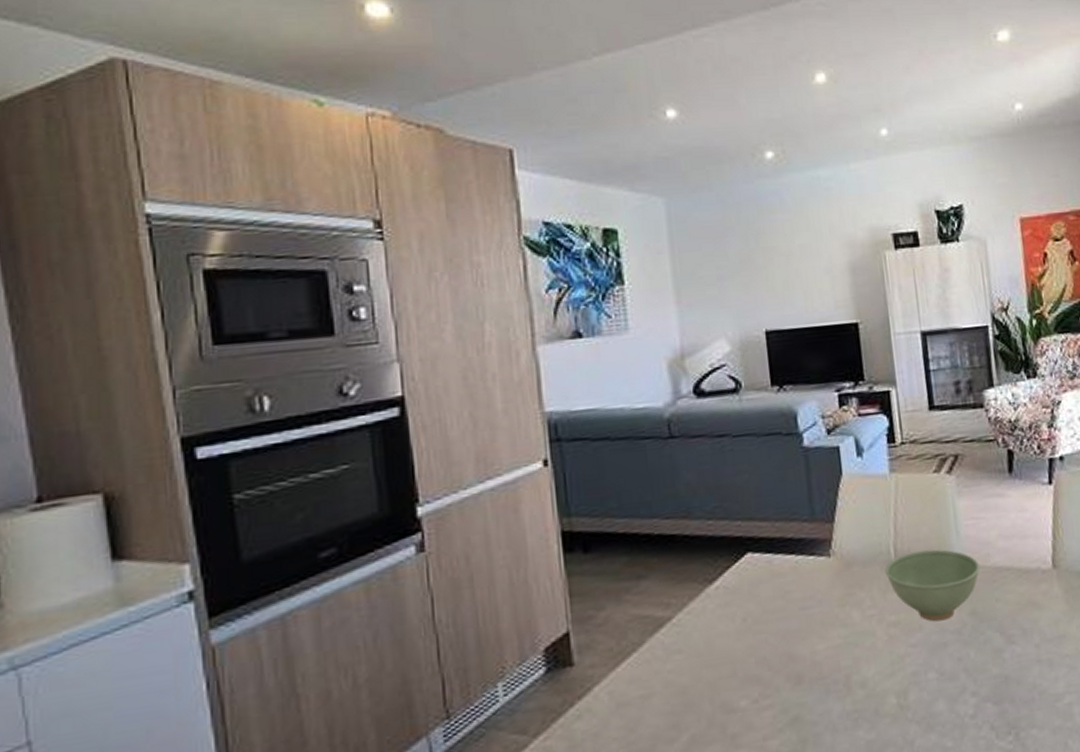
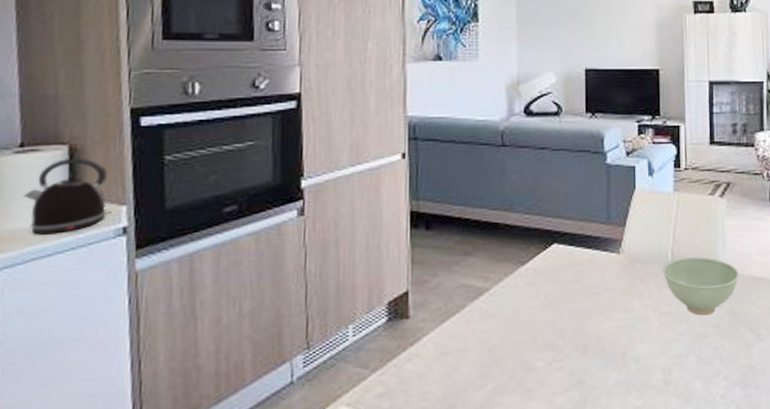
kettle: none [49,508,171,614] -> present [23,158,112,235]

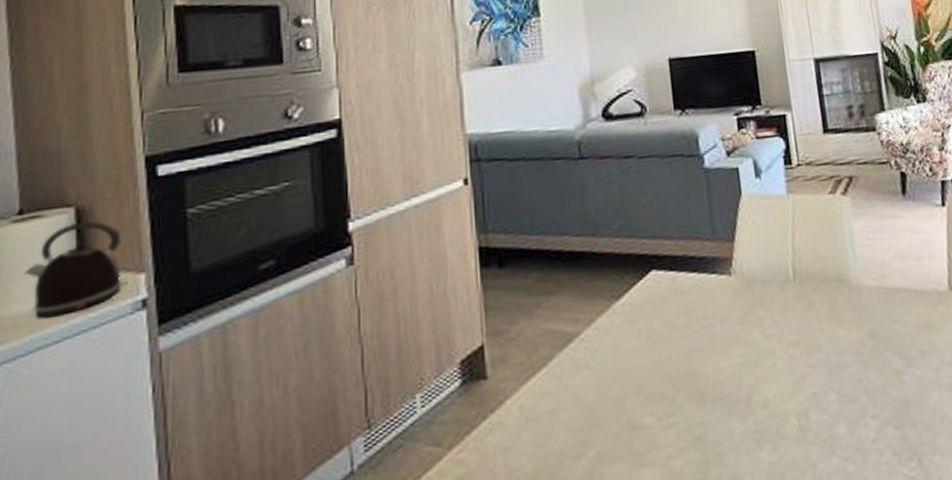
bowl: present [662,257,740,316] -> none [784,269,877,342]

